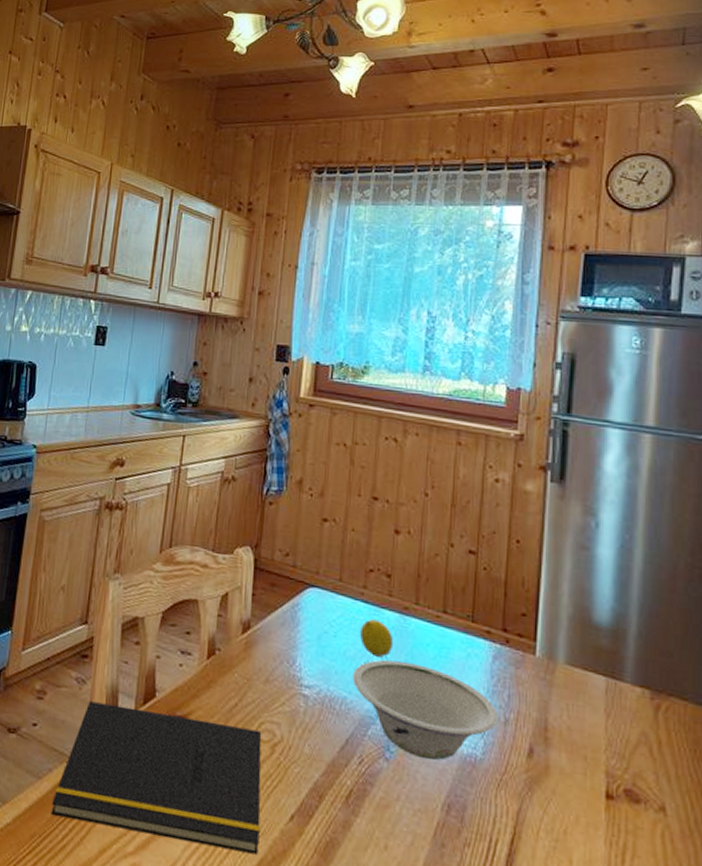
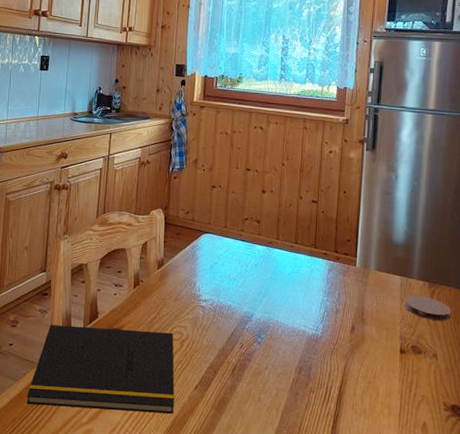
bowl: present [352,659,499,760] -> none [235,278,333,341]
fruit: present [360,618,394,658] -> none [240,251,263,277]
coaster: none [612,708,688,755] -> present [405,296,452,322]

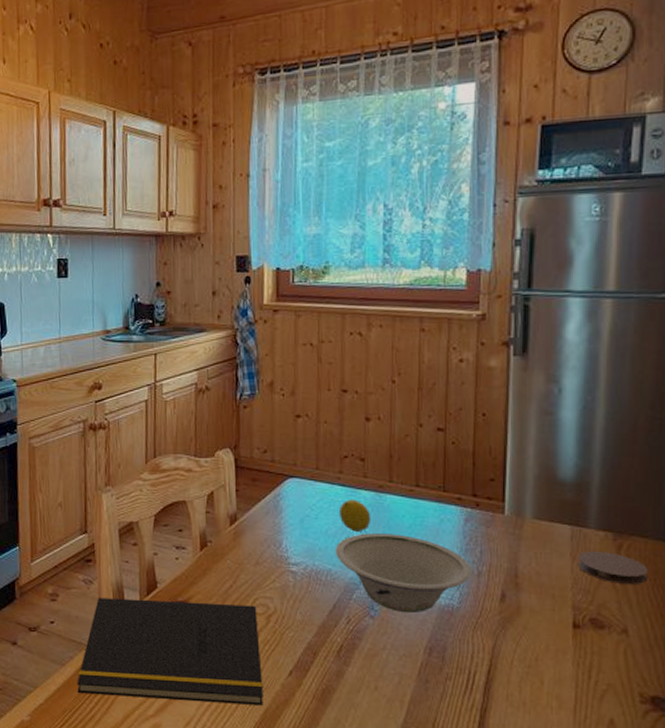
bowl: none [235,278,333,341] -> present [335,533,473,614]
fruit: none [240,251,263,277] -> present [340,499,372,532]

